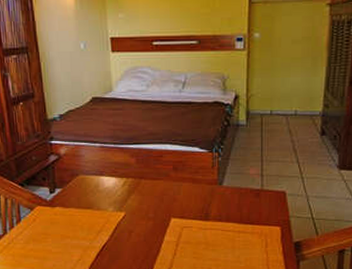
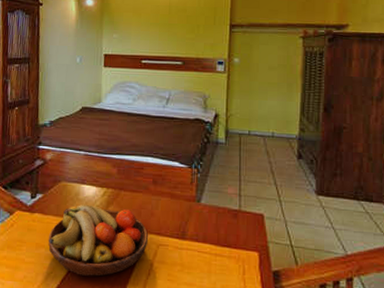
fruit bowl: none [73,194,173,260] -> present [48,204,149,277]

